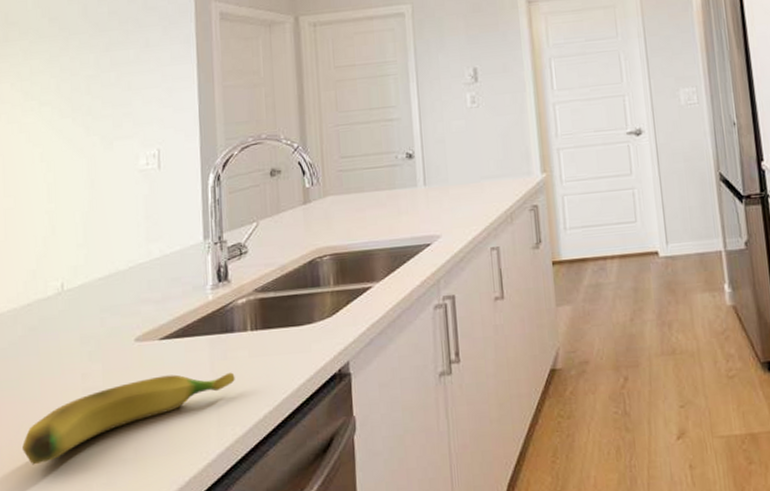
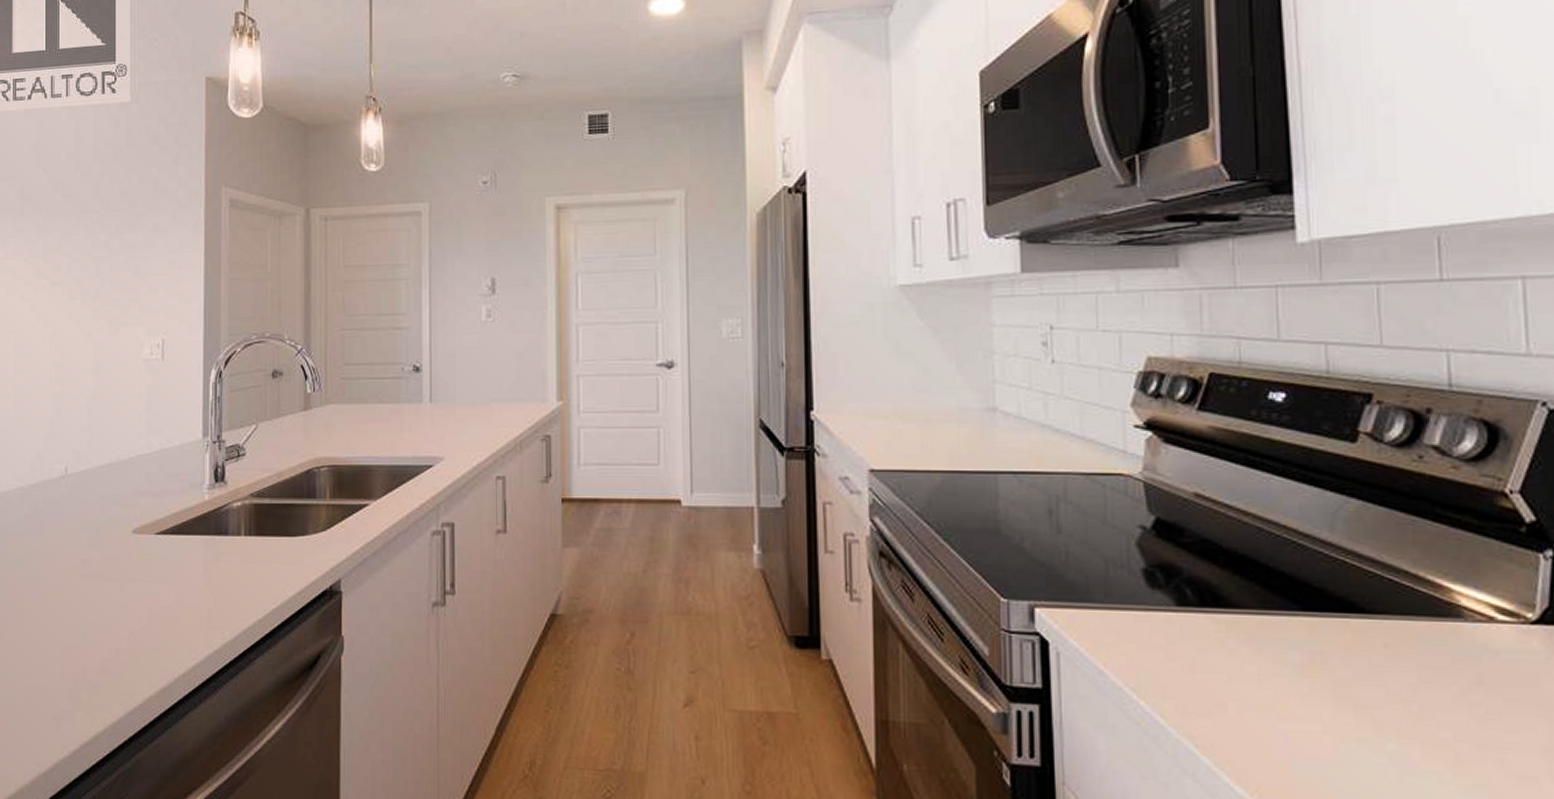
banana: present [22,372,235,465] -> none [25,570,227,642]

